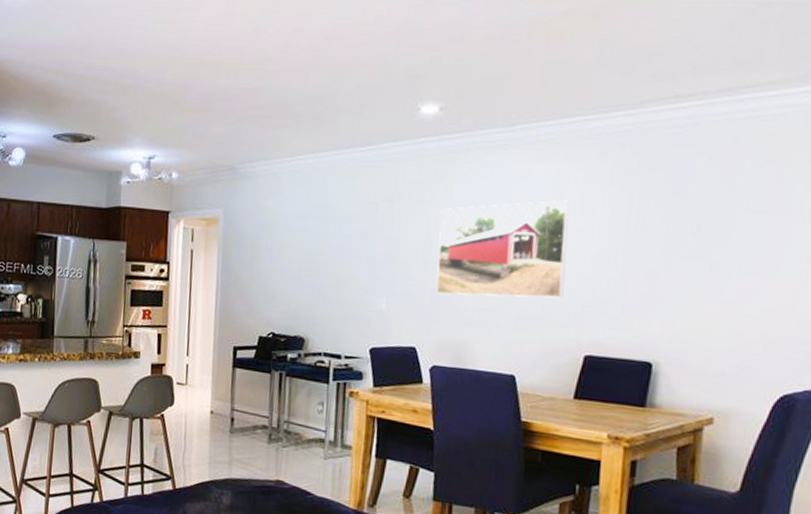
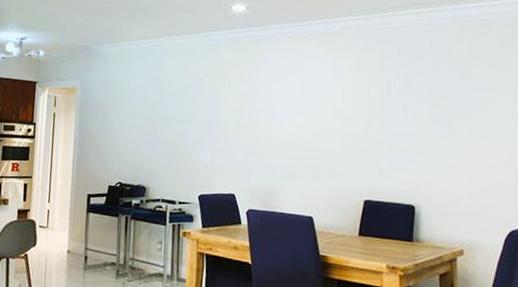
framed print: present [436,200,570,299] -> none [249,78,346,155]

